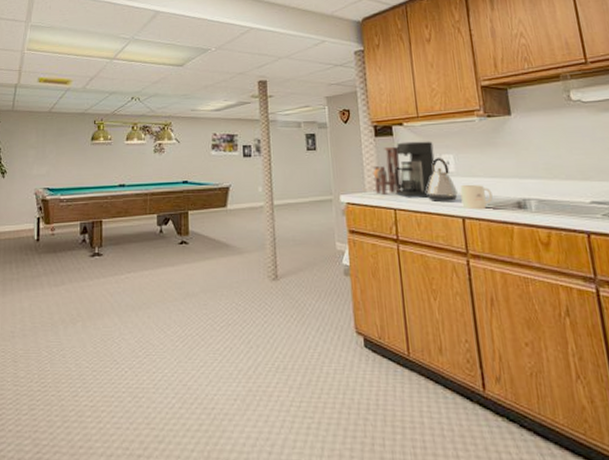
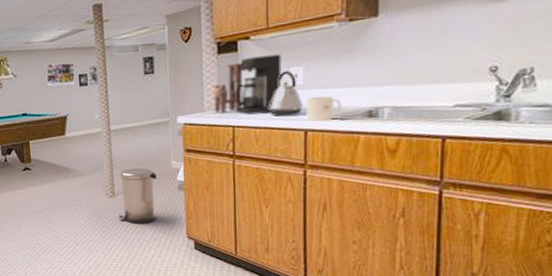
pedal bin: none [282,247,322,315] -> present [118,167,157,225]

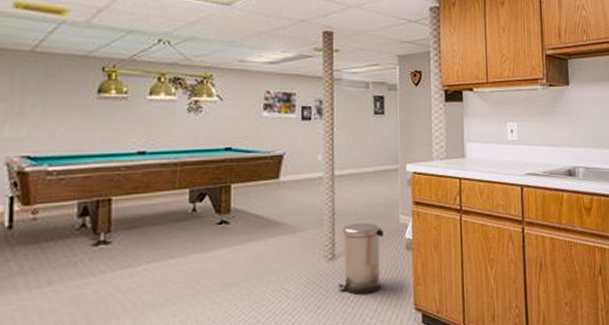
paper towel holder: present [213,62,243,113] -> none [441,112,468,163]
coffee maker: present [235,54,282,115] -> none [462,108,500,167]
kettle: present [269,71,304,116] -> none [490,126,520,171]
mug: present [306,96,341,122] -> none [521,152,548,178]

